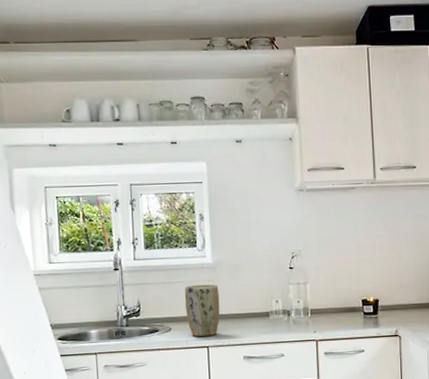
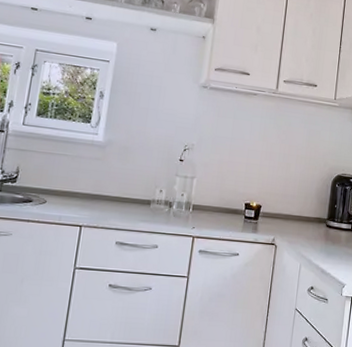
plant pot: present [184,284,220,337] -> none [64,160,105,215]

